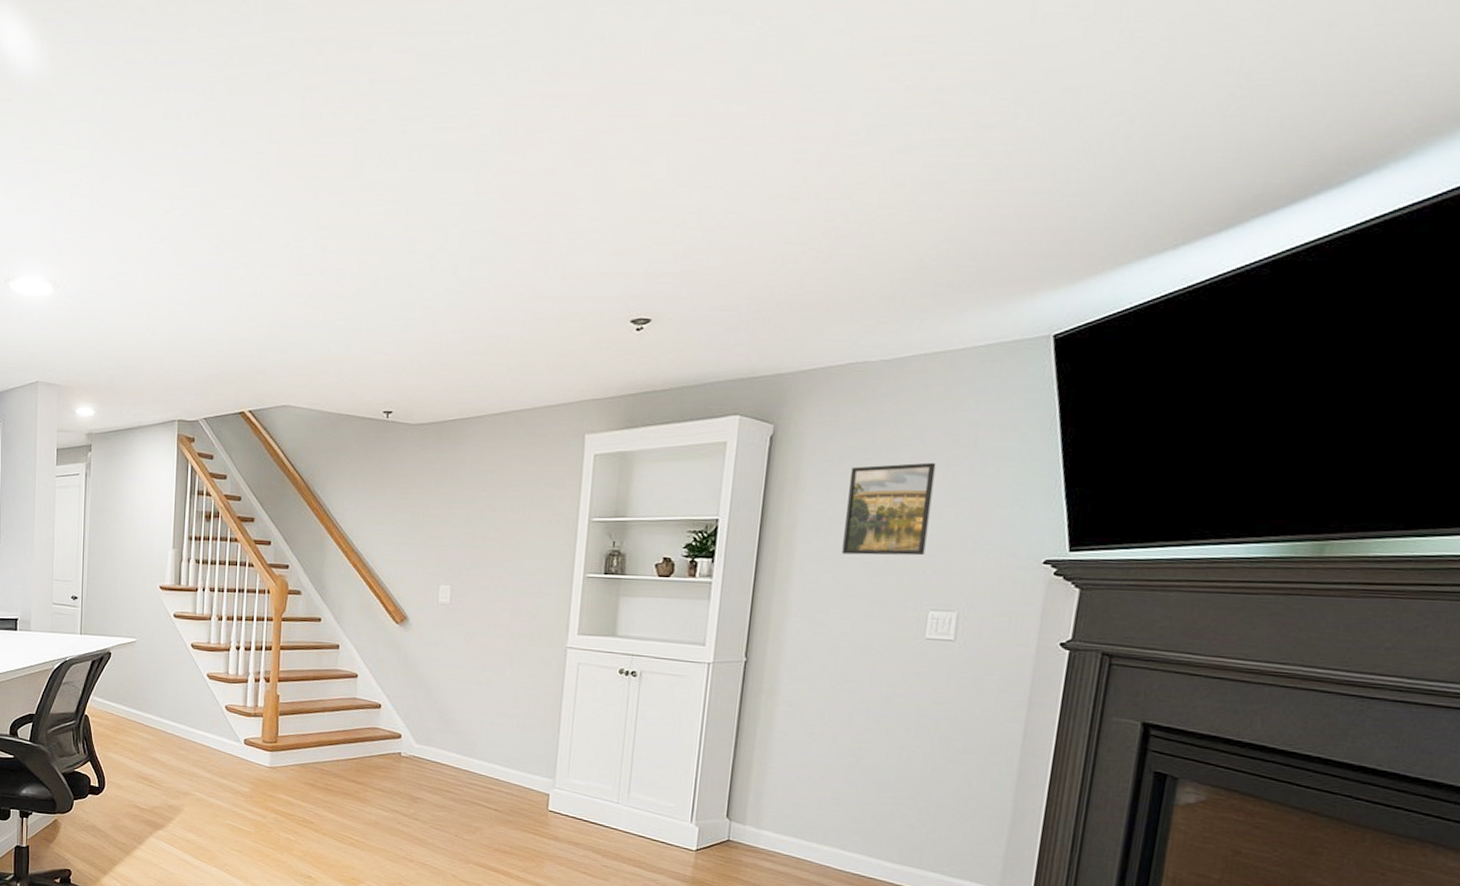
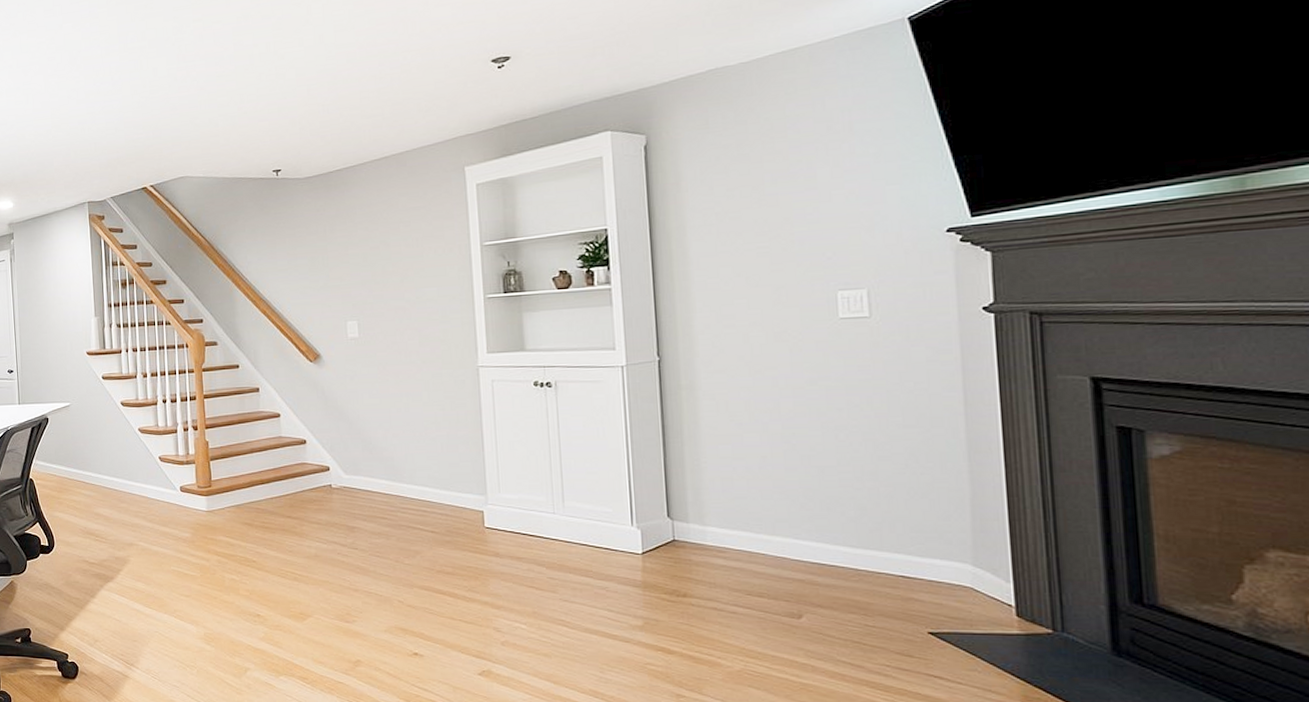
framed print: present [842,462,936,556] -> none [731,150,821,247]

